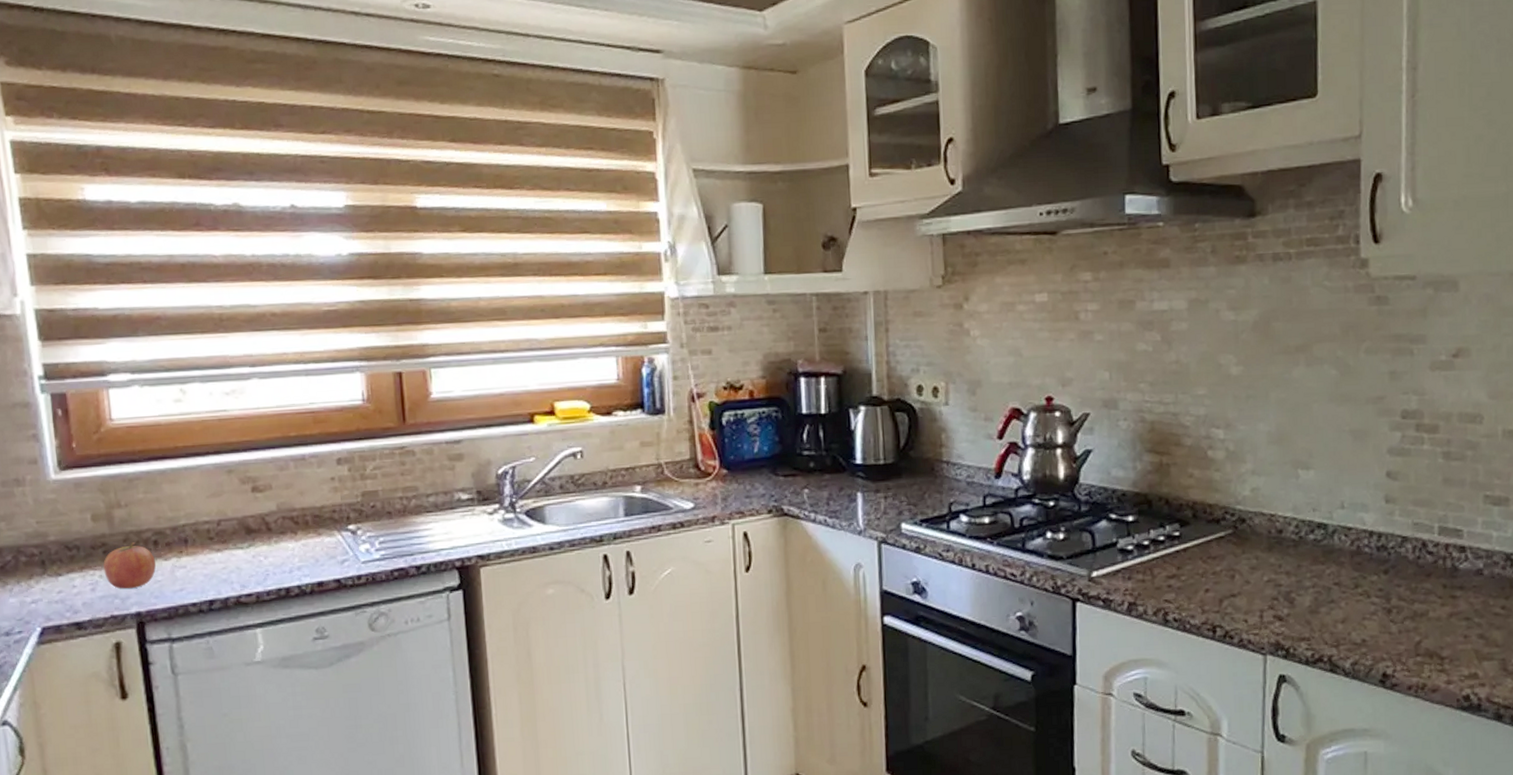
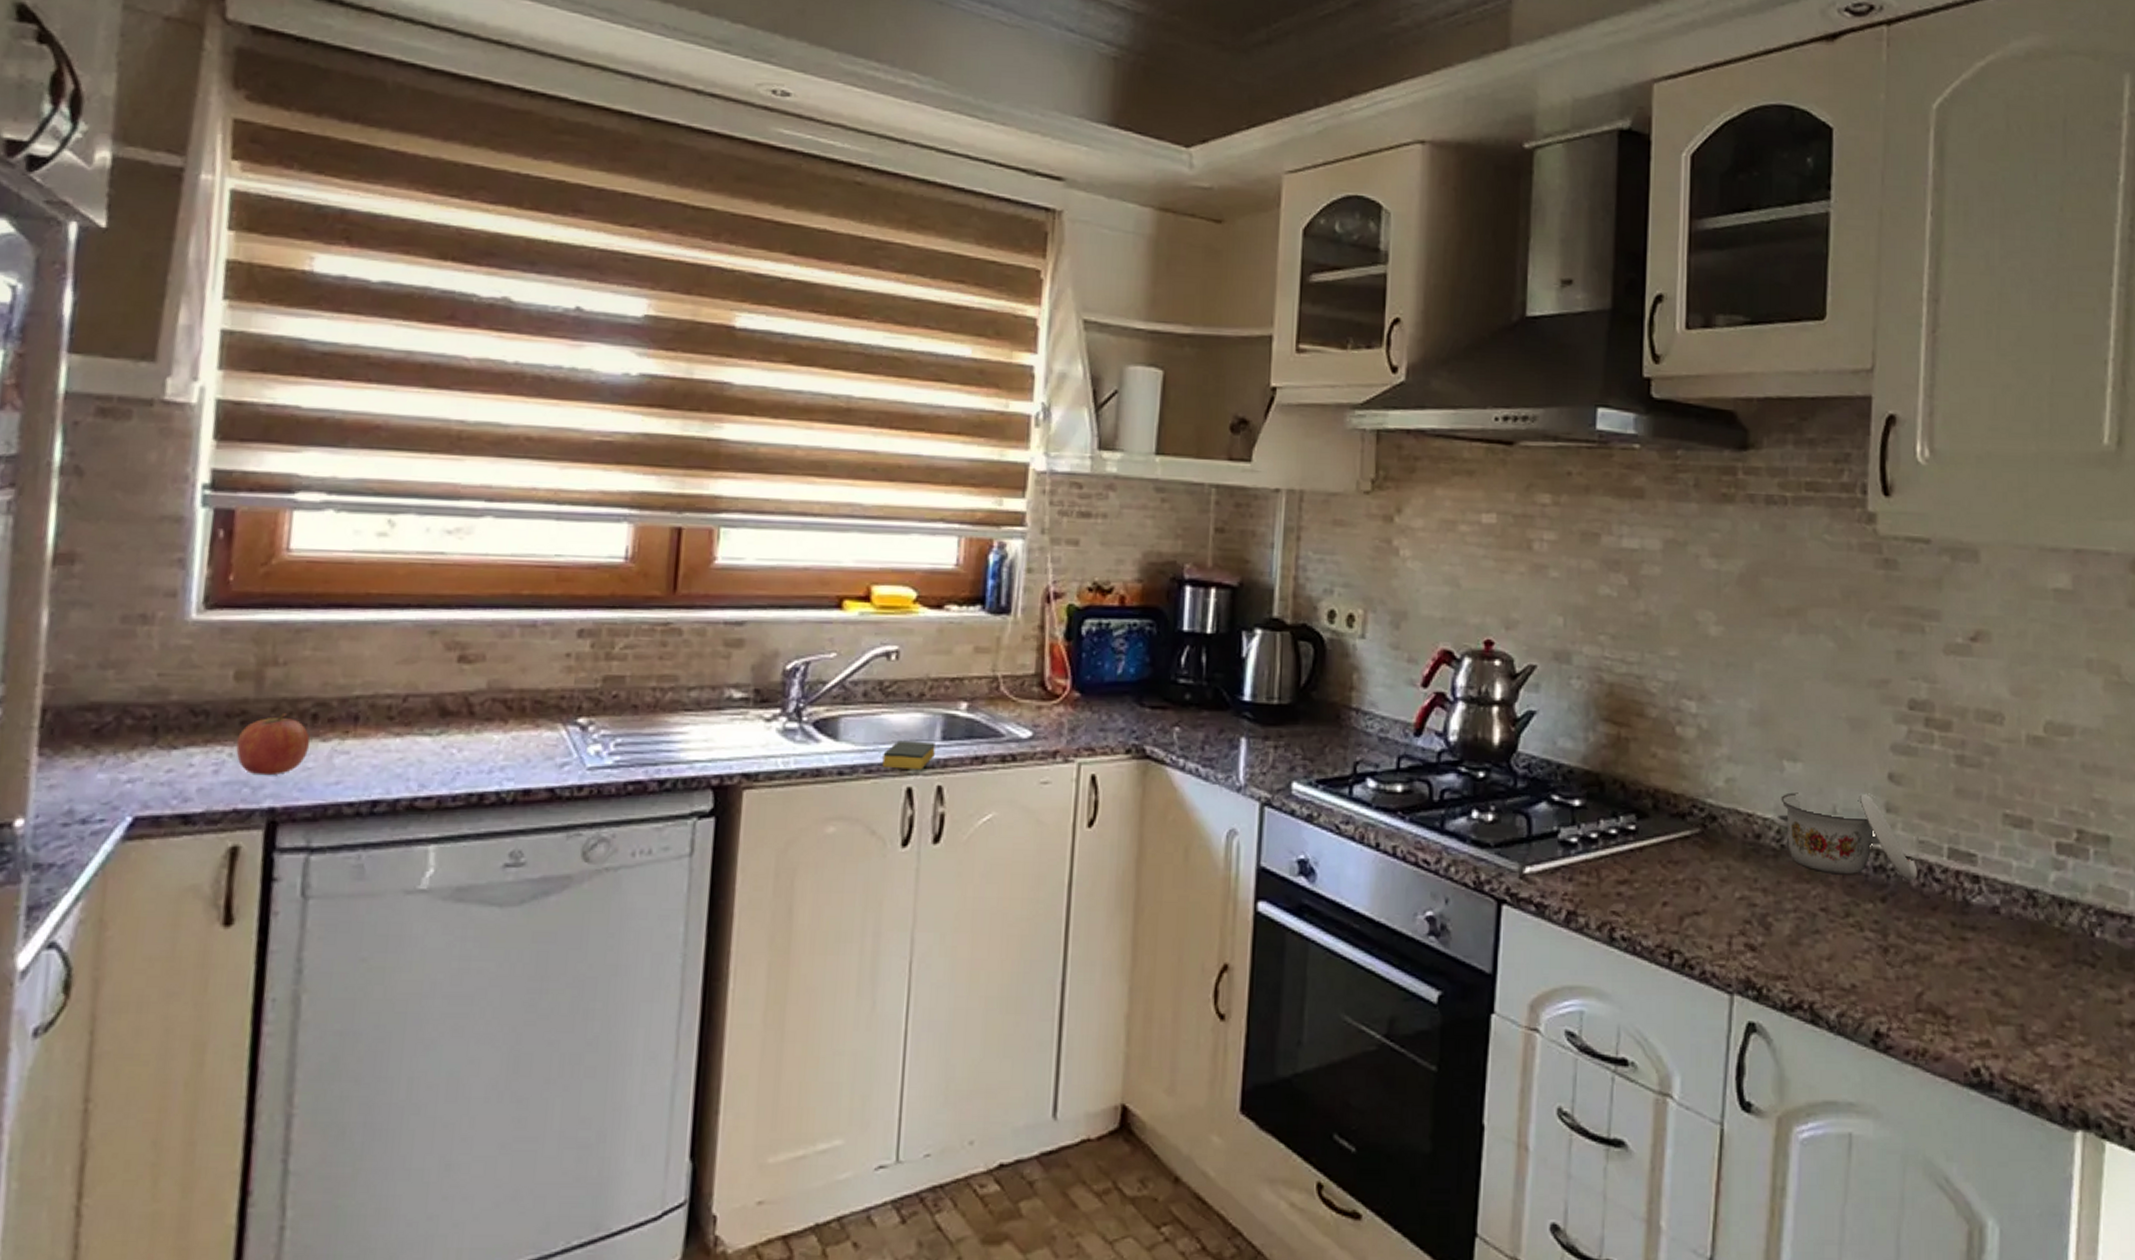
sponge: none [581,518,621,542] -> present [882,740,935,770]
cooking pot: none [1292,489,1414,557] -> present [1774,792,1918,882]

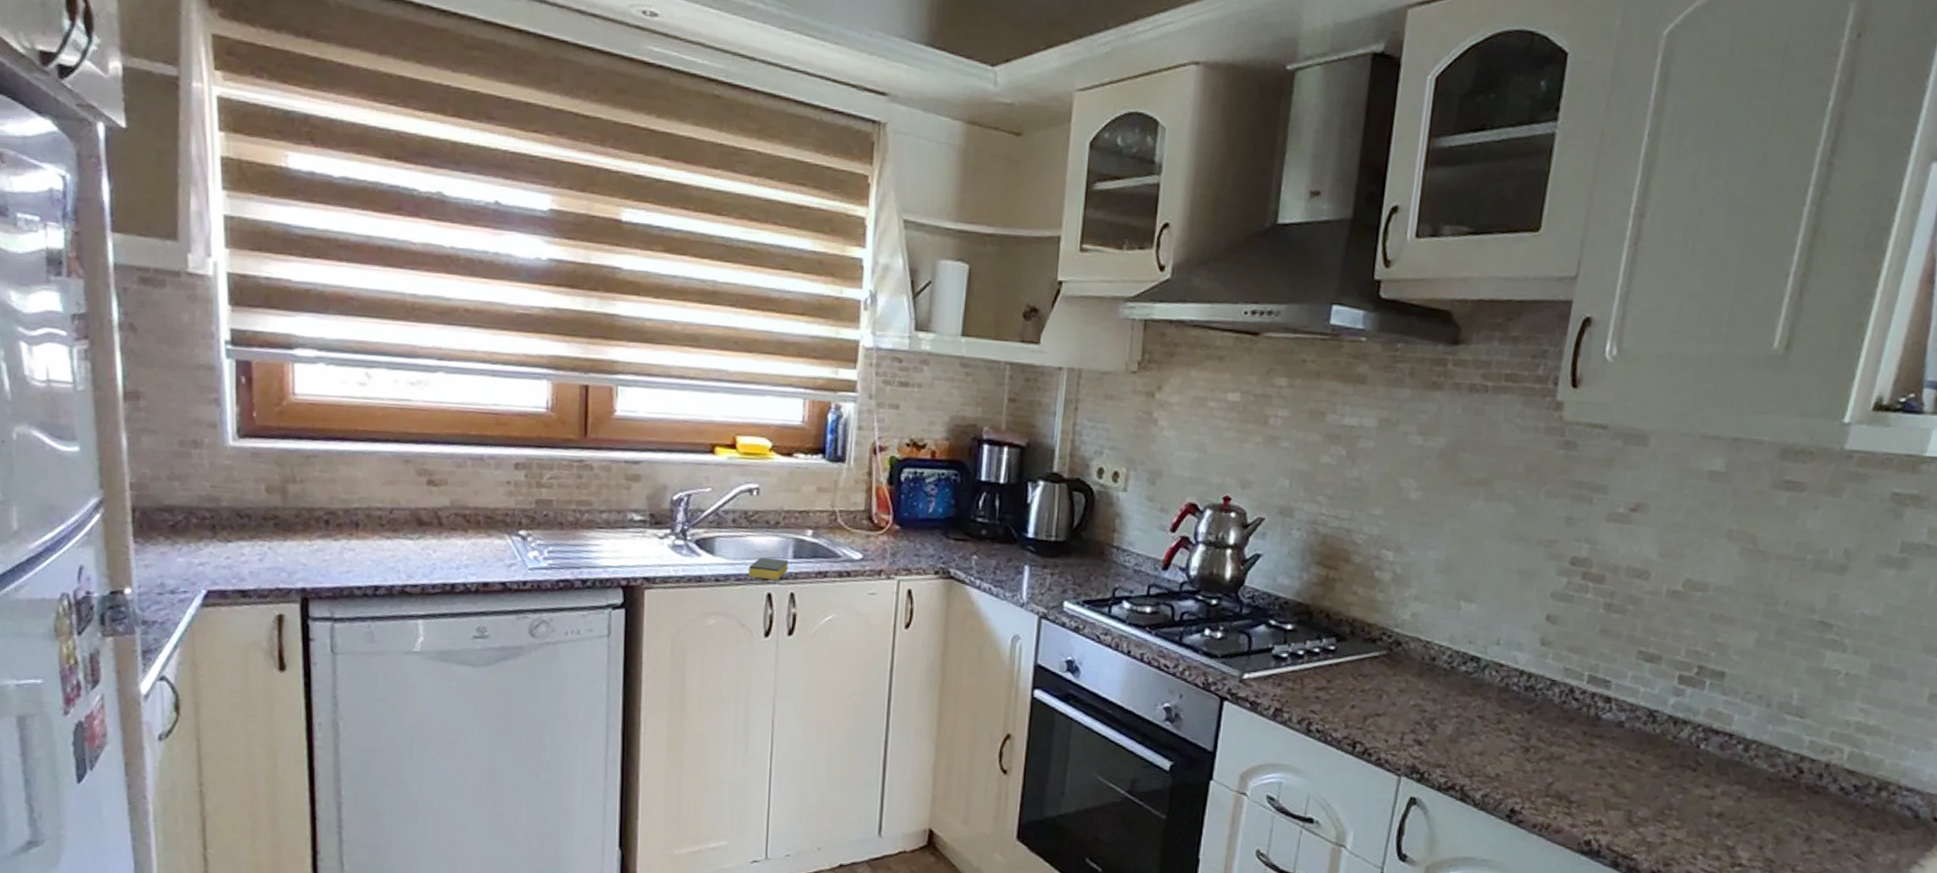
fruit: present [236,713,310,776] -> none [273,519,326,565]
cooking pot: present [1774,792,1918,882] -> none [1447,626,1561,700]

